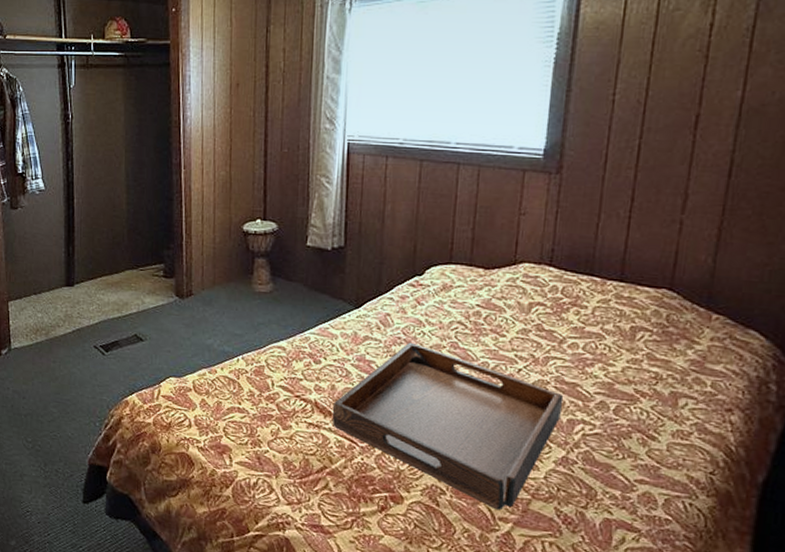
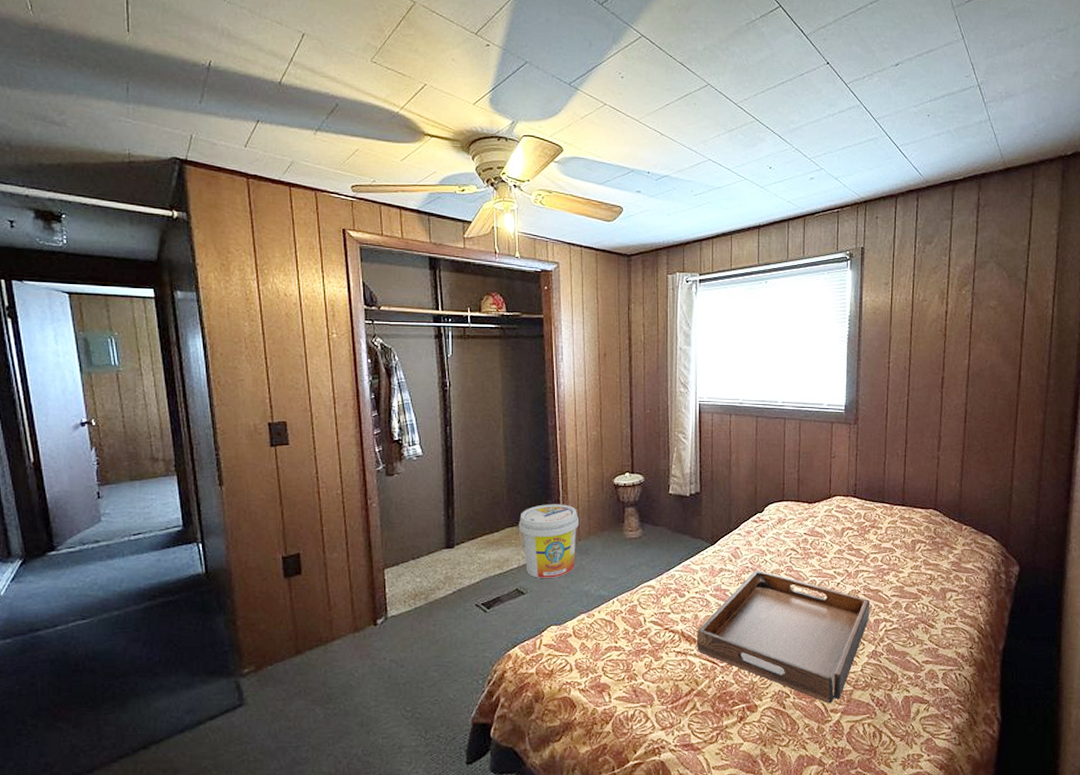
bucket: none [138,248,204,328] -> present [518,504,580,579]

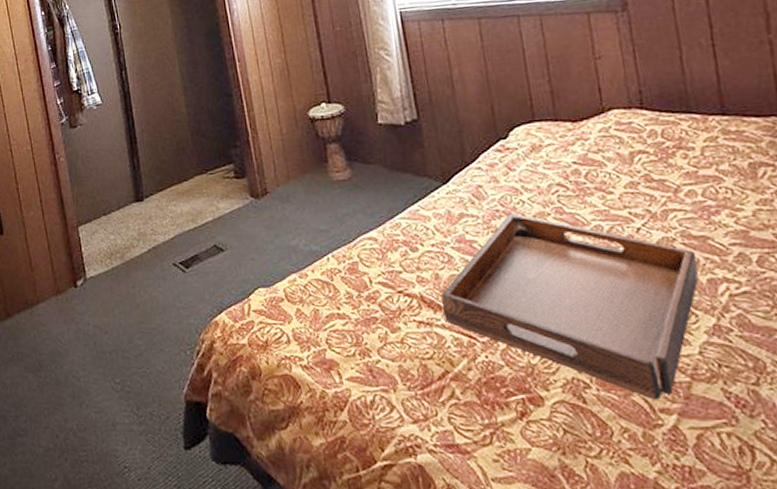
bucket: present [518,504,580,579] -> none [207,145,276,233]

